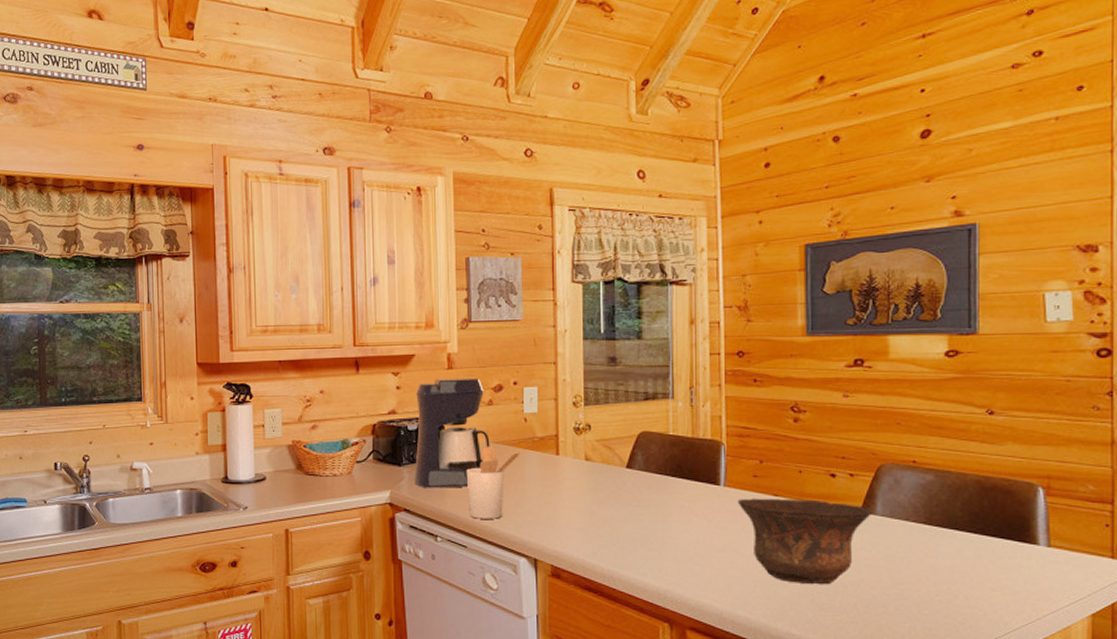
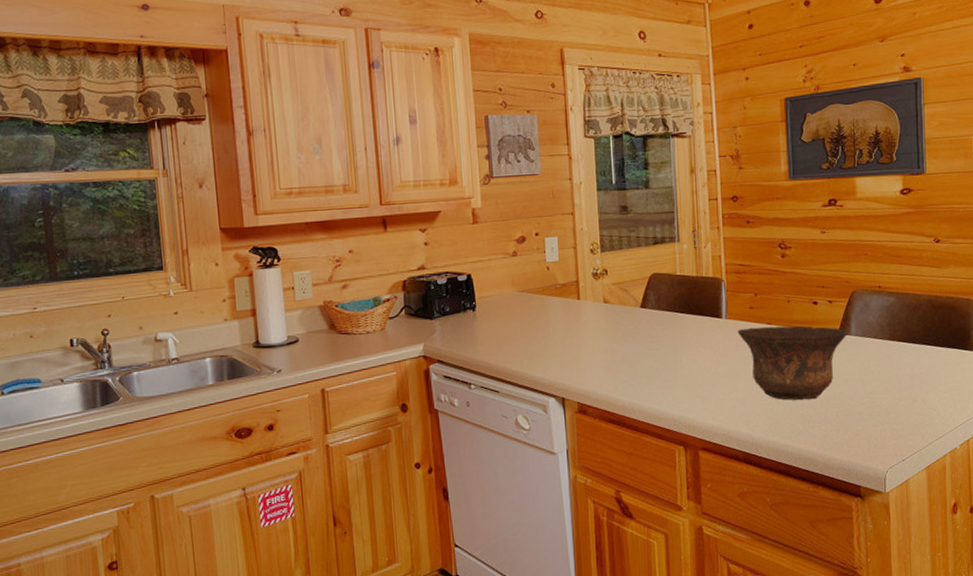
coffee maker: present [414,377,490,488] -> none [443,230,516,339]
utensil holder: present [466,446,523,519] -> none [495,294,547,365]

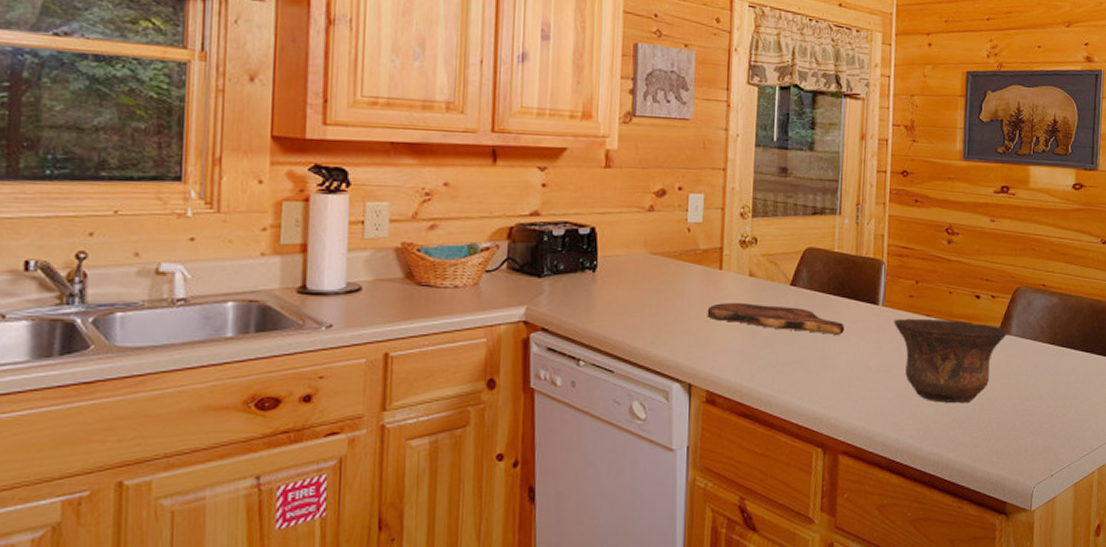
cutting board: none [571,326,693,348] -> present [707,303,845,335]

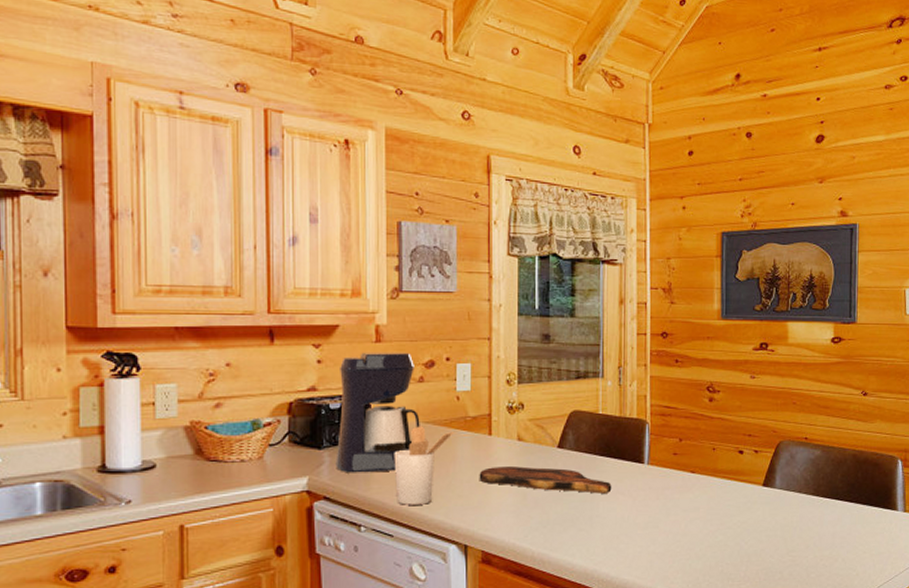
coffee maker: none [556,177,648,304] -> present [336,352,420,473]
utensil holder: none [618,257,684,340] -> present [394,426,455,505]
bowl: present [893,318,1007,404] -> none [659,475,772,557]

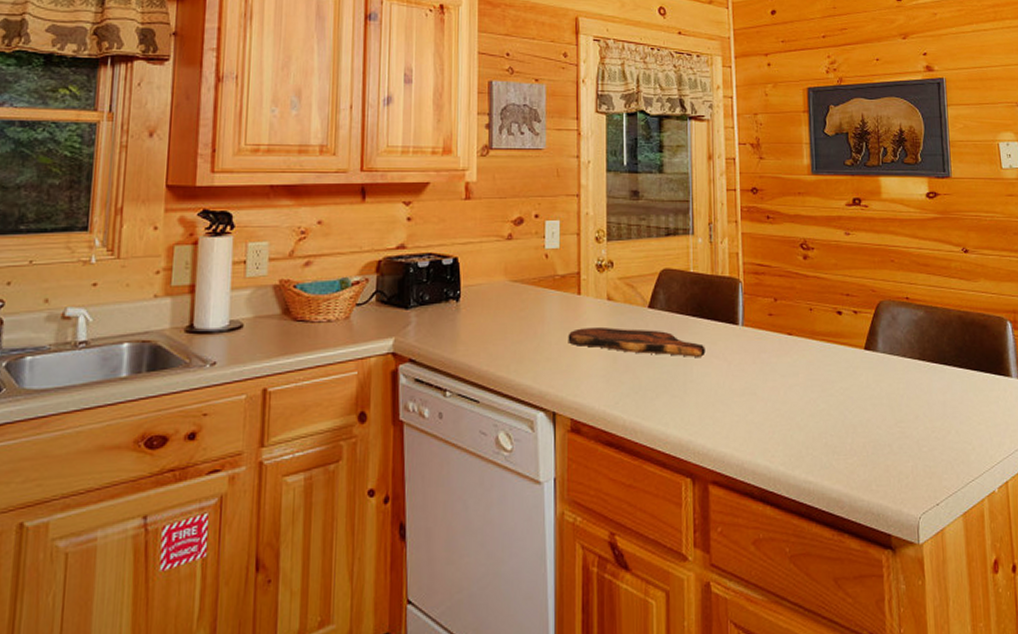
coffee maker: present [336,352,420,473] -> none [422,209,508,334]
utensil holder: present [394,426,455,505] -> none [481,284,543,369]

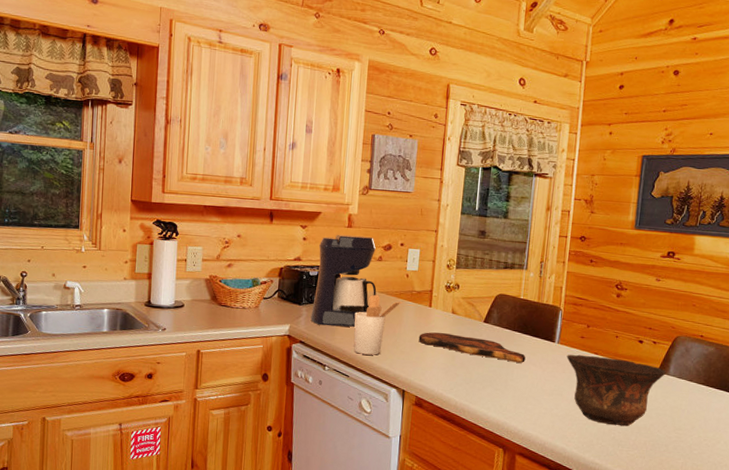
coffee maker: none [422,209,508,334] -> present [310,234,377,327]
utensil holder: none [481,284,543,369] -> present [354,294,403,355]
bowl: none [755,337,874,427] -> present [566,354,666,427]

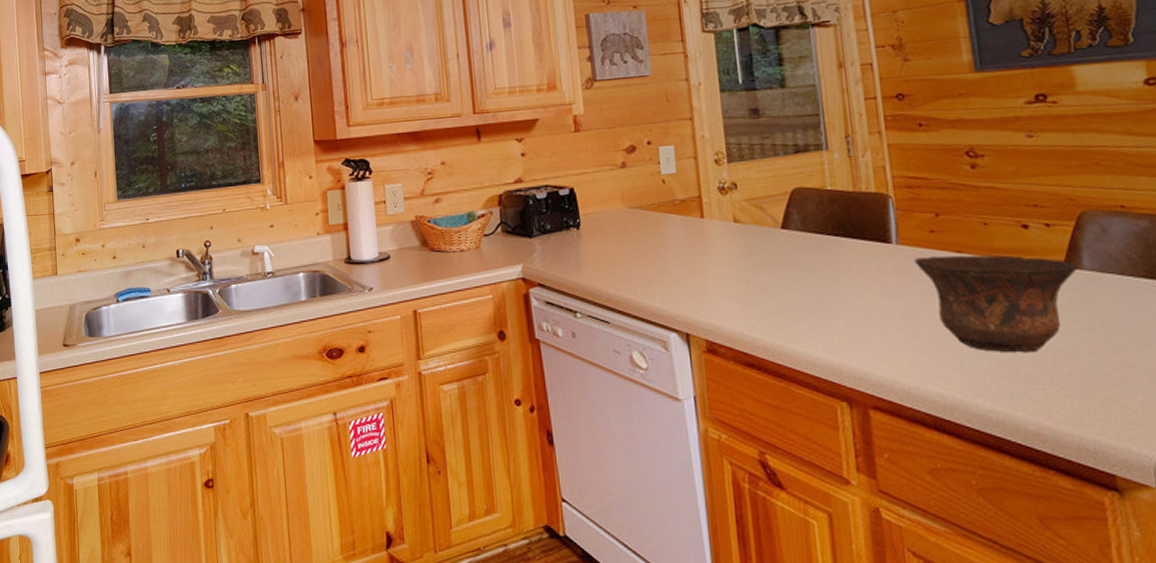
coffee maker: present [310,234,377,327] -> none [541,139,627,261]
utensil holder: present [354,294,403,355] -> none [602,211,664,292]
cutting board: present [418,332,526,363] -> none [694,250,854,278]

